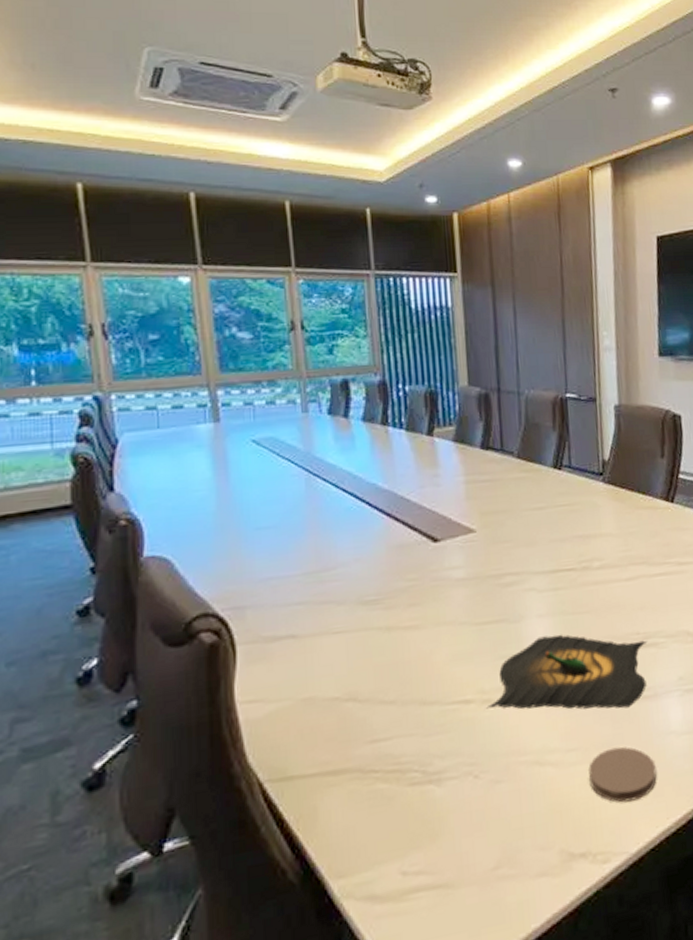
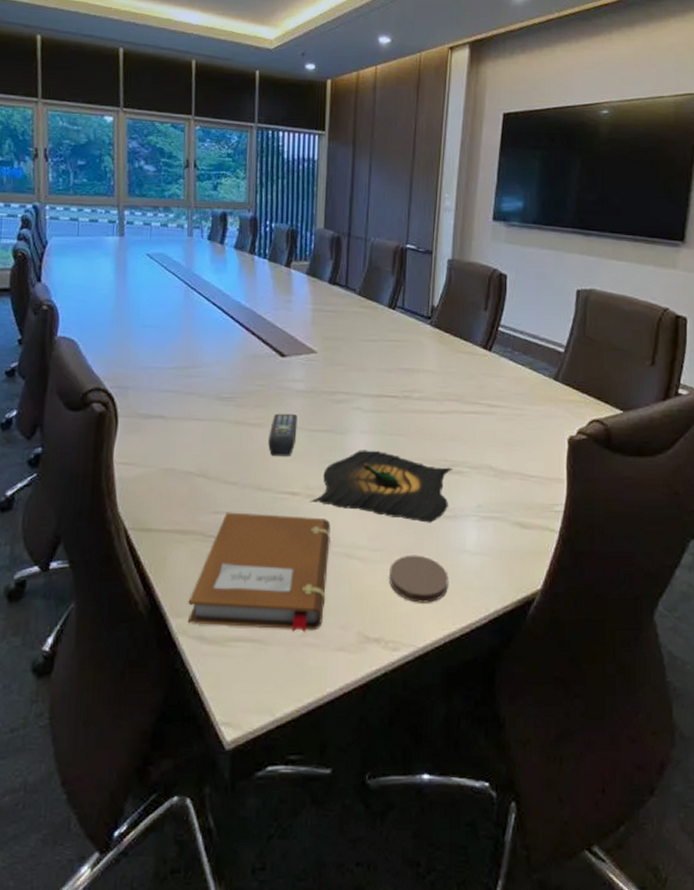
notebook: none [350,724,518,884] -> present [187,512,331,632]
remote control: none [429,607,462,662] -> present [268,413,298,456]

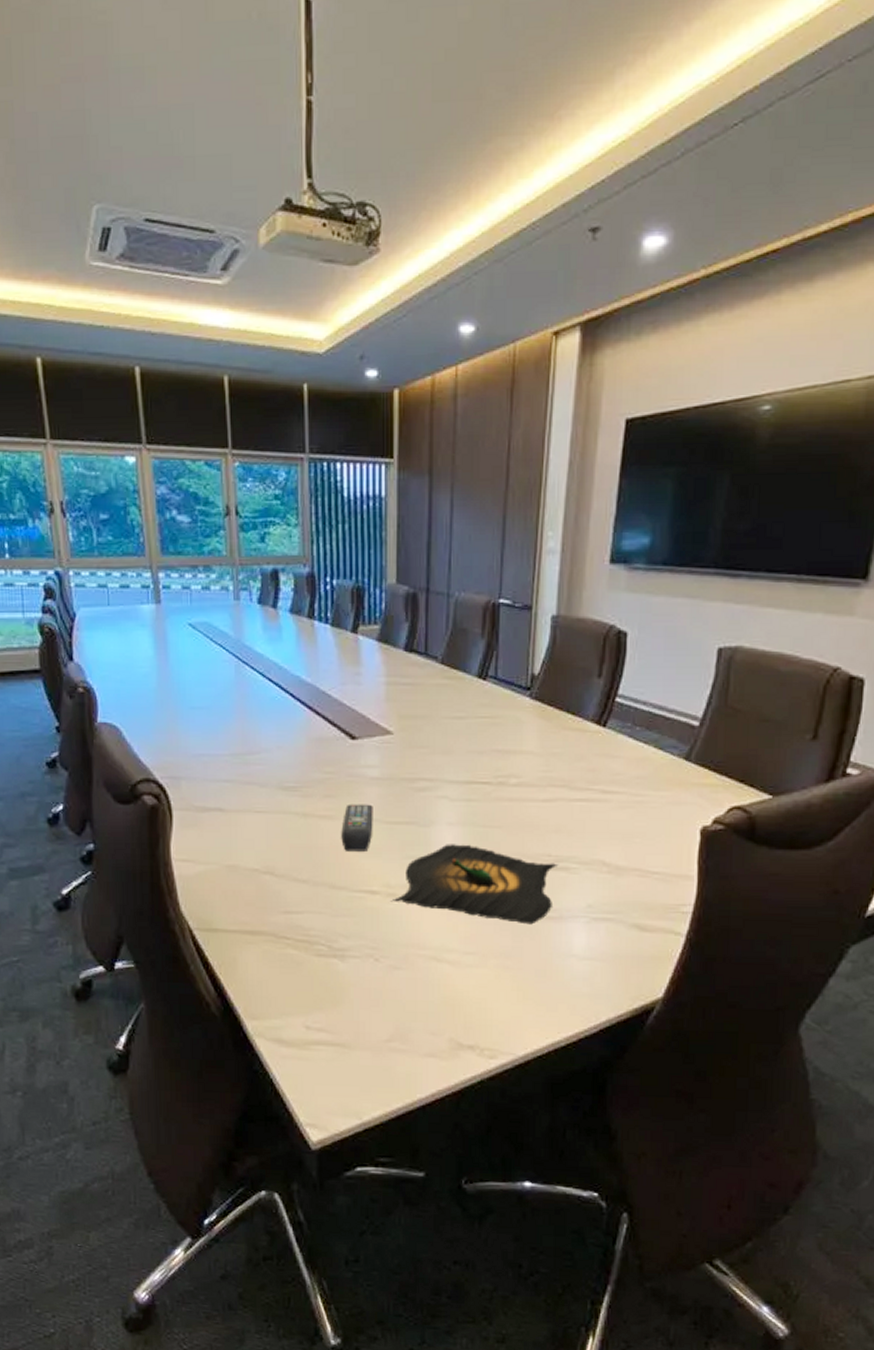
notebook: present [187,512,331,632] -> none [263,912,416,1037]
coaster: present [389,555,448,603] -> none [484,959,552,1010]

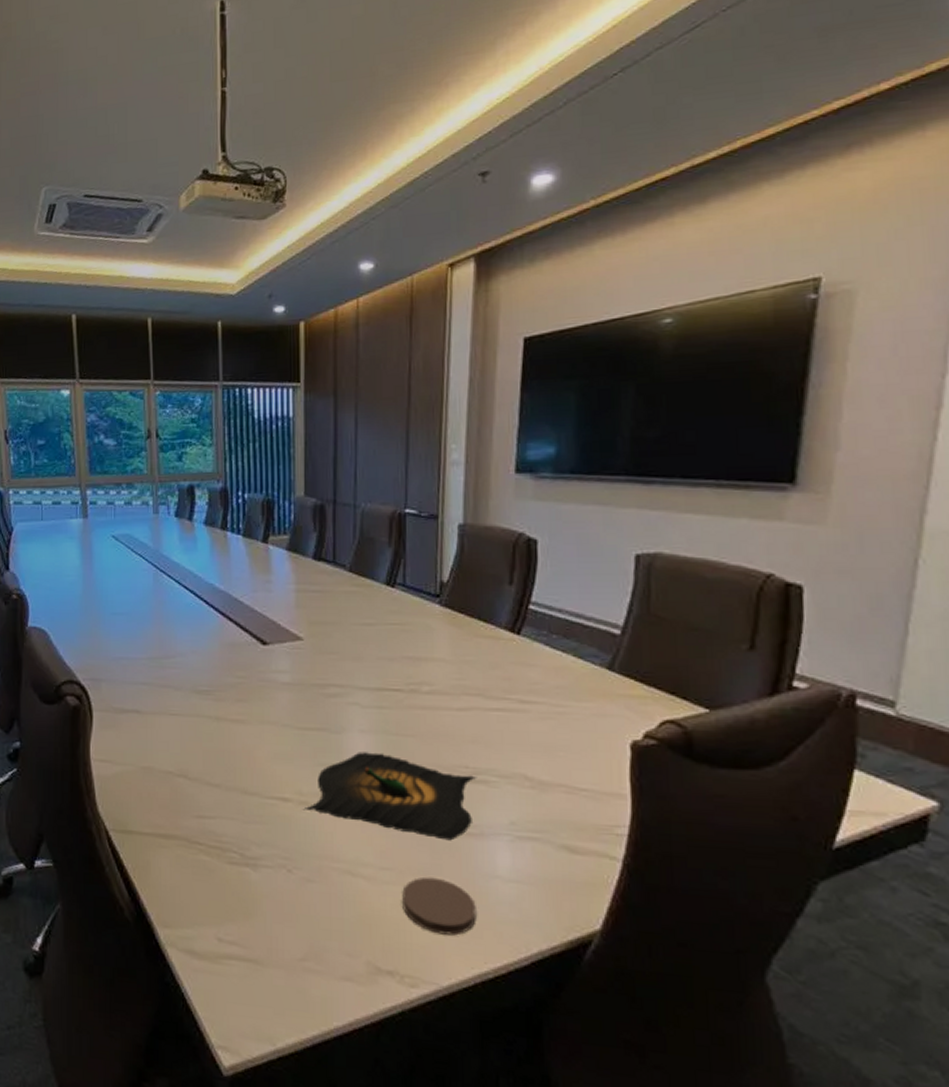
remote control: present [341,804,373,851] -> none [253,708,285,757]
coaster: none [484,959,552,1010] -> present [402,876,476,936]

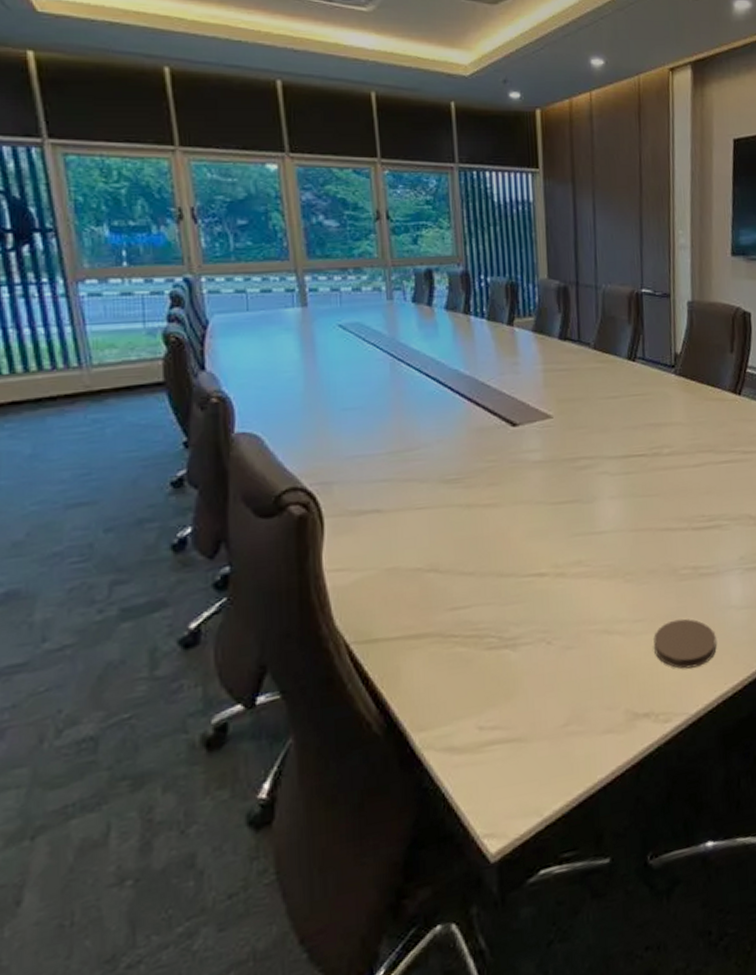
tequila: present [303,752,477,841] -> none [560,515,712,585]

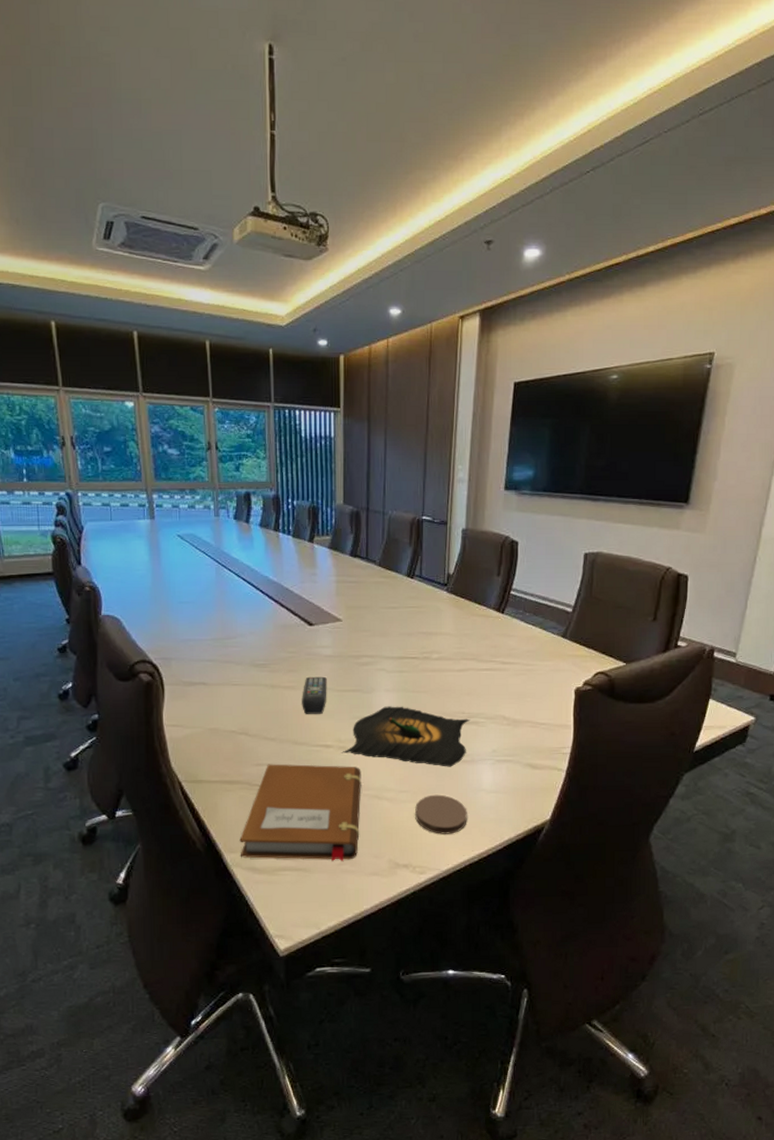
notebook: none [431,596,587,736] -> present [239,764,362,861]
remote control: none [506,487,538,537] -> present [302,676,327,714]
tequila: none [560,515,712,585] -> present [342,706,471,767]

